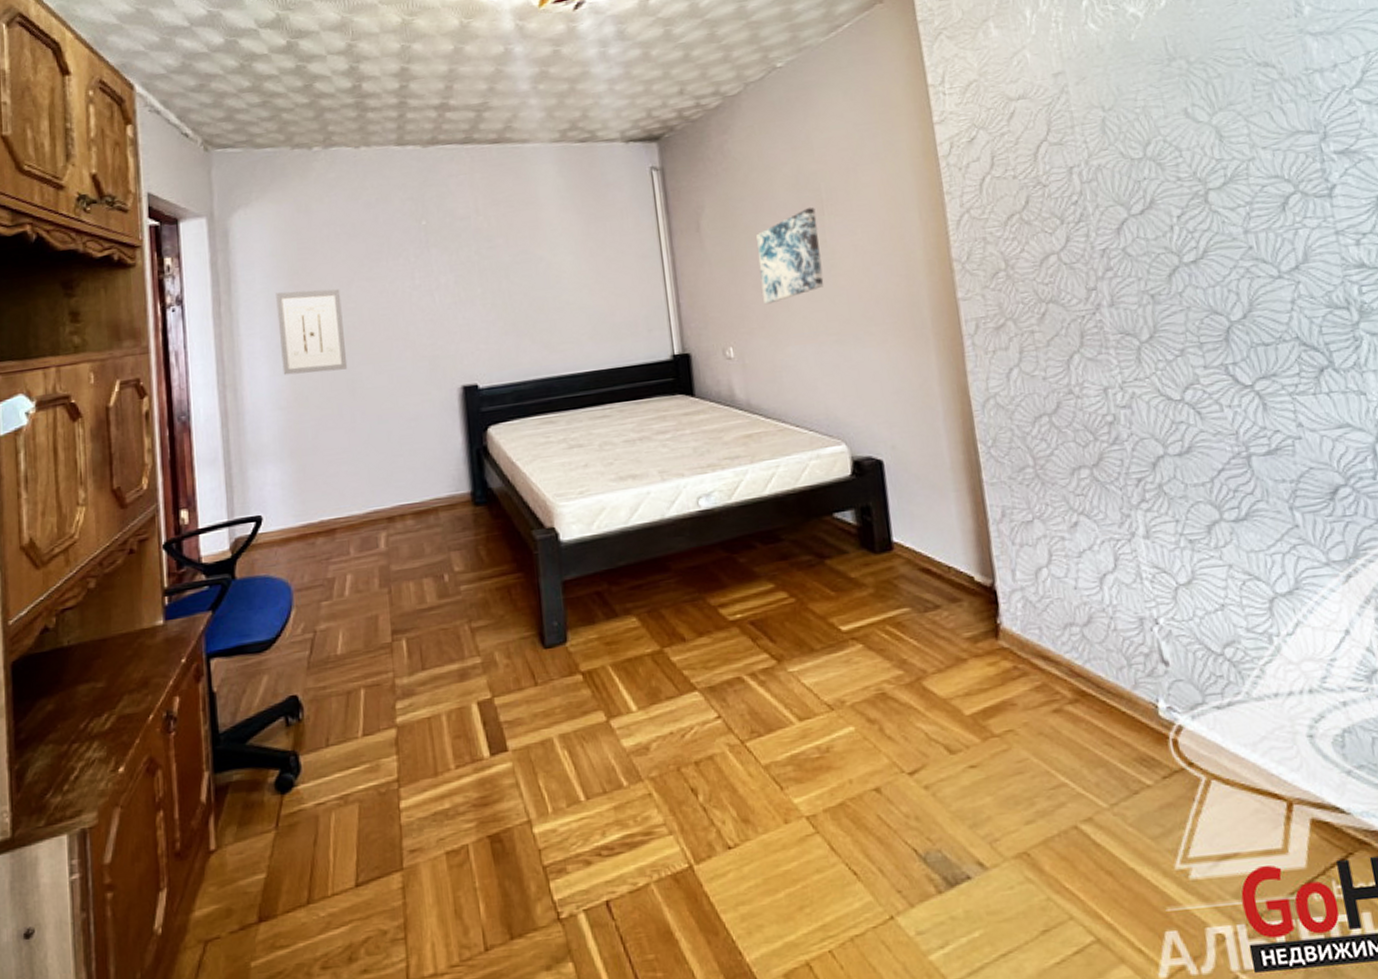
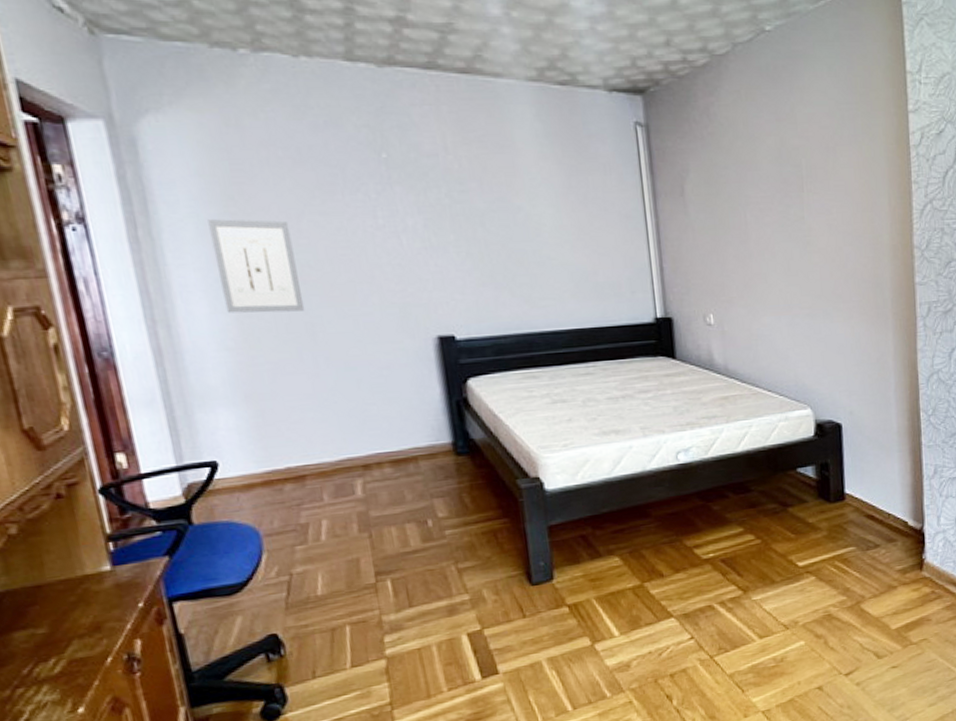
wall art: present [756,207,824,305] -> none [739,183,800,275]

